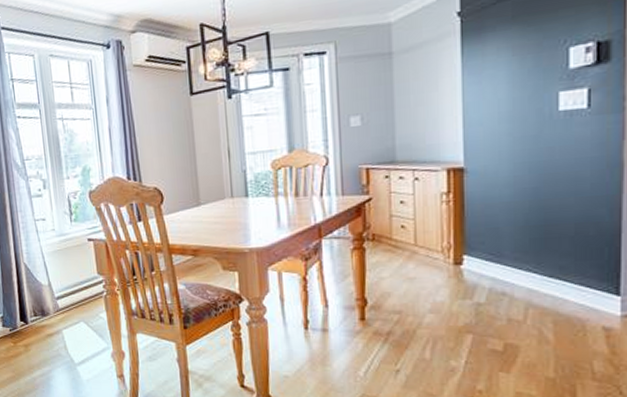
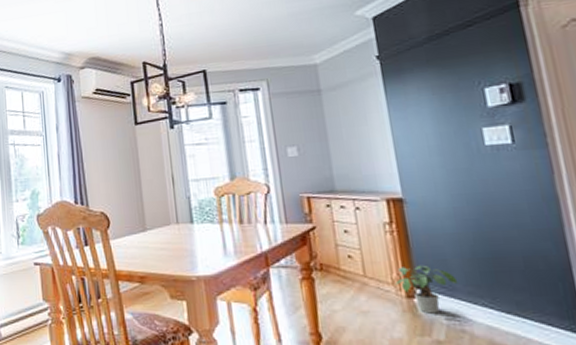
potted plant: none [445,233,507,279] -> present [395,265,458,314]

